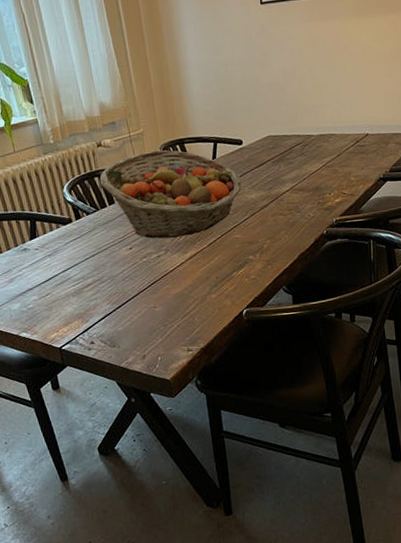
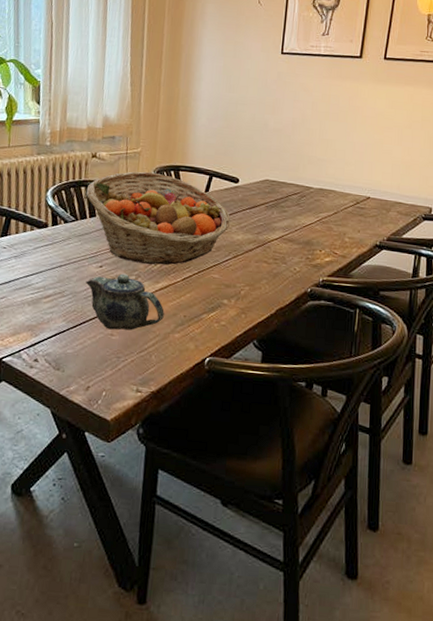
teapot: none [120,250,198,303] -> present [85,273,164,331]

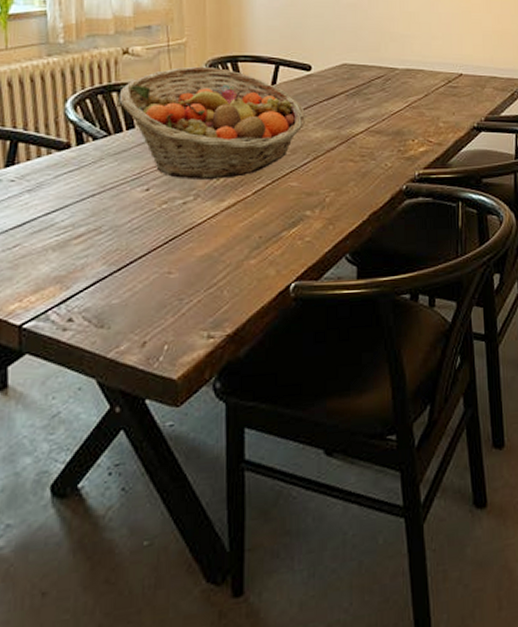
teapot: present [85,273,164,331] -> none [129,195,234,267]

